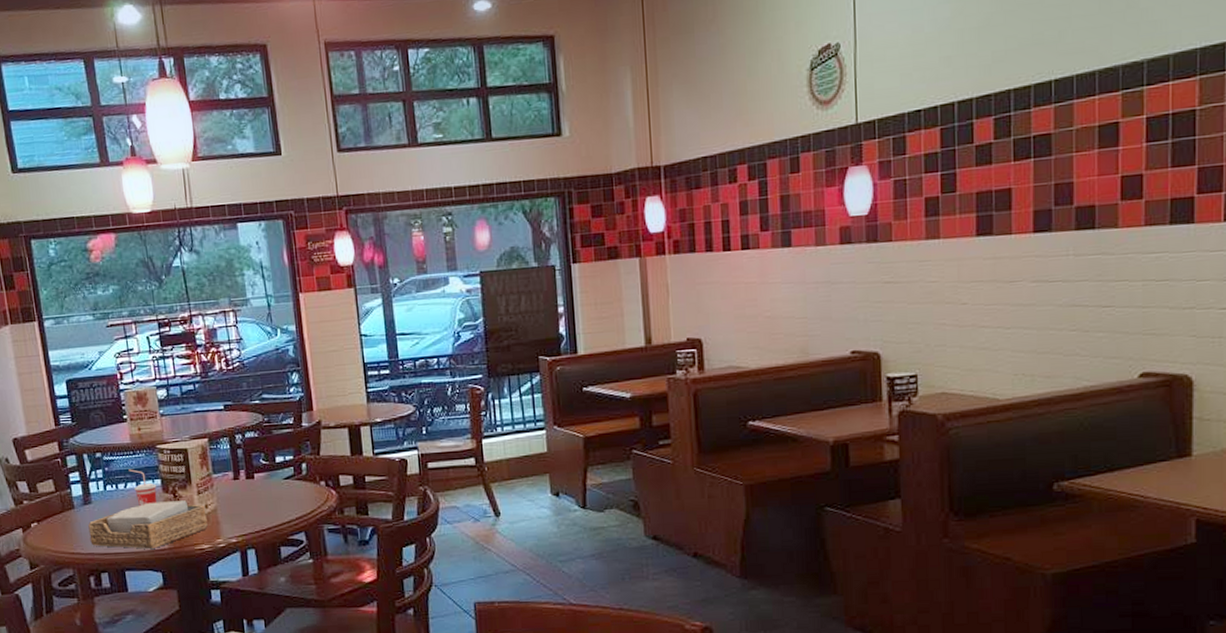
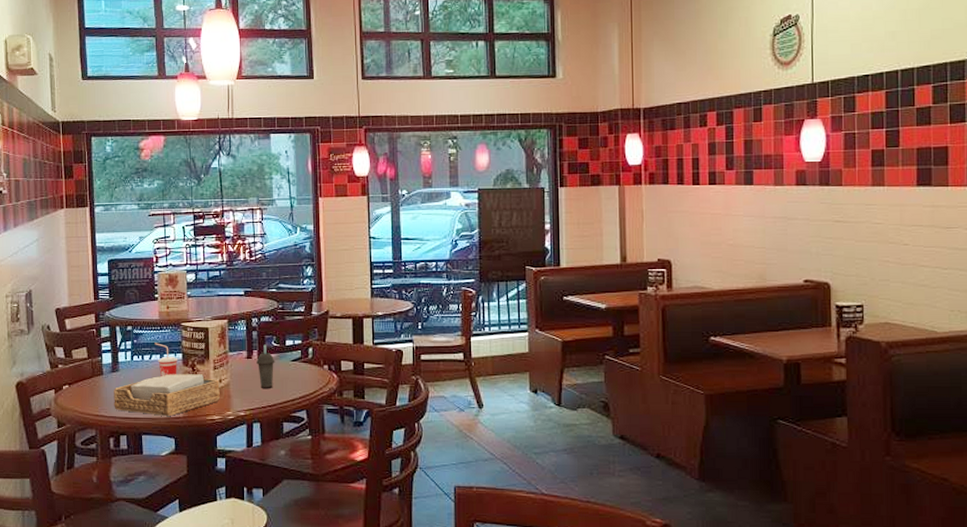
cup: none [244,463,266,512] -> present [256,344,275,389]

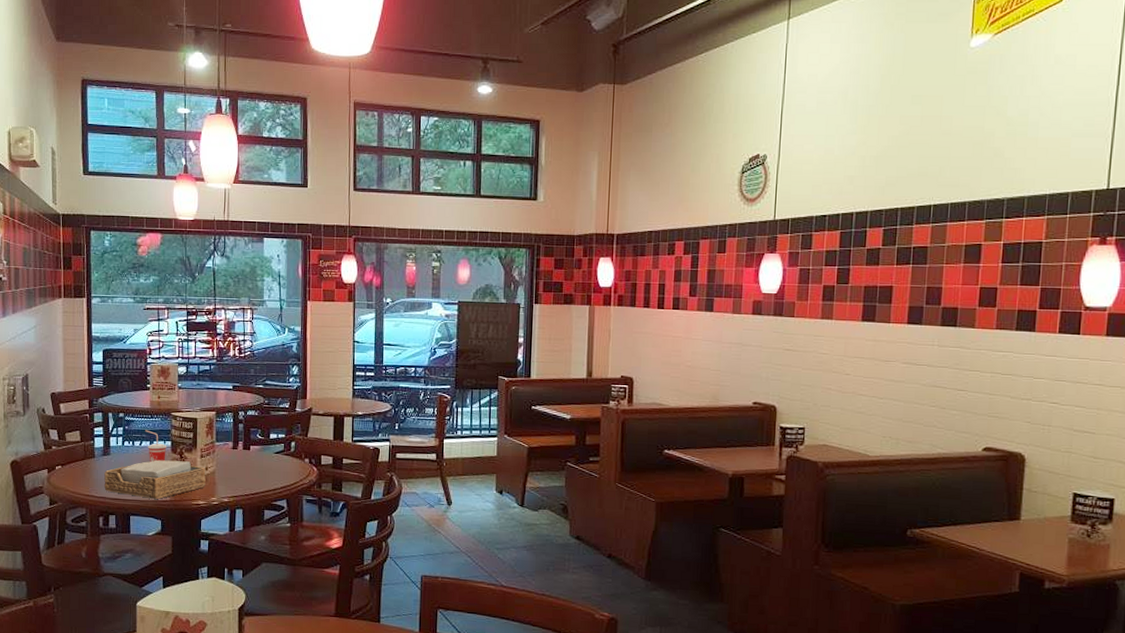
cup: present [256,344,275,389] -> none [241,436,259,479]

